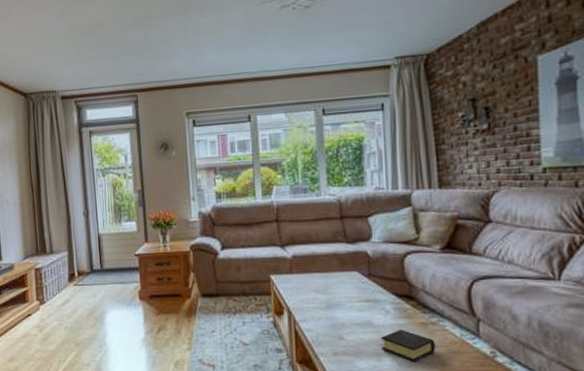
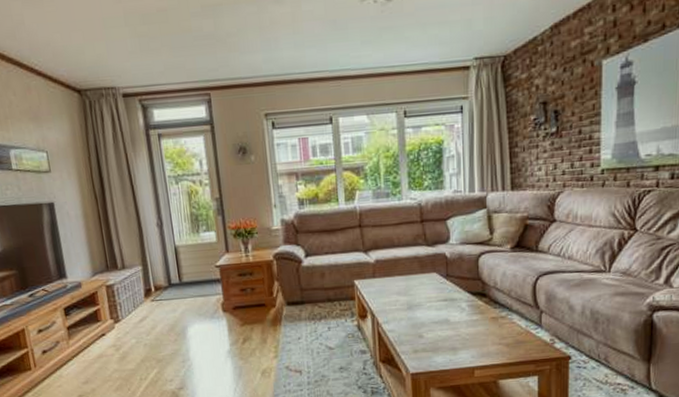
book: present [380,330,436,362] -> none [456,324,504,354]

